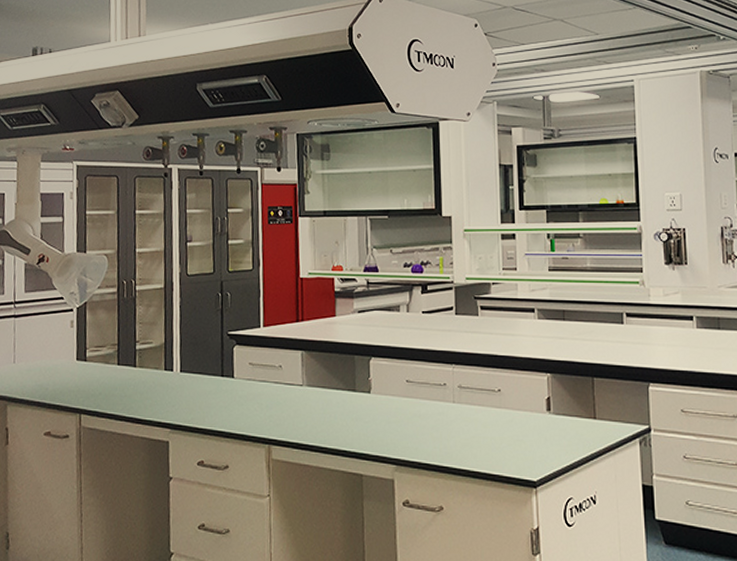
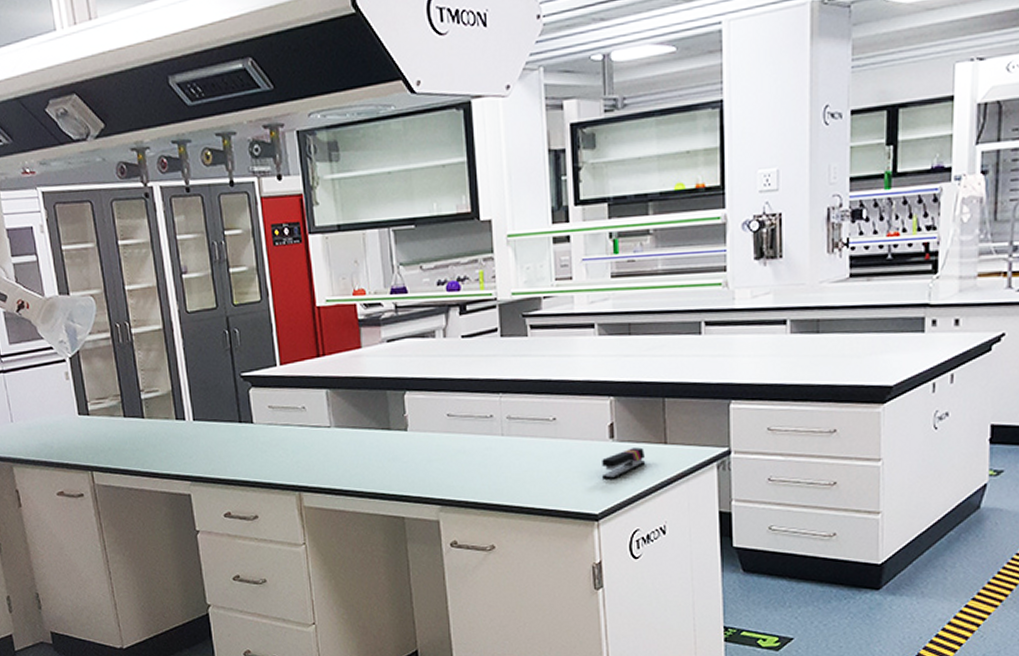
stapler: none [540,421,578,449] -> present [602,447,646,479]

